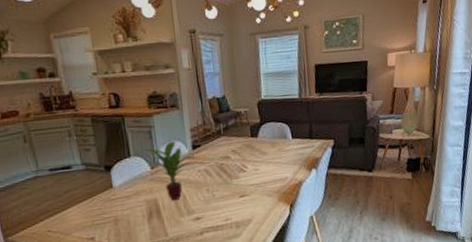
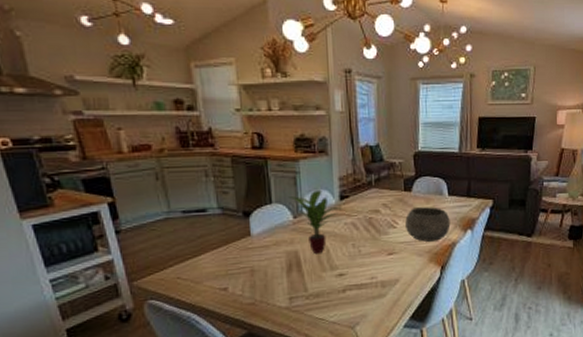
bowl: none [254,150,296,183] -> present [405,207,451,242]

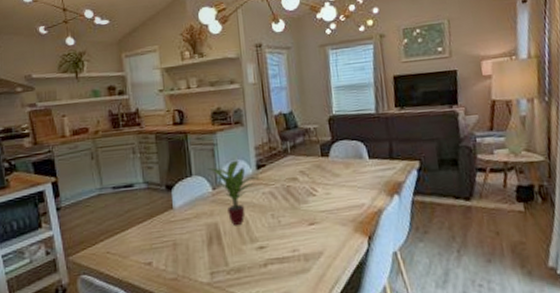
bowl: present [405,207,451,242] -> none [325,171,375,210]

